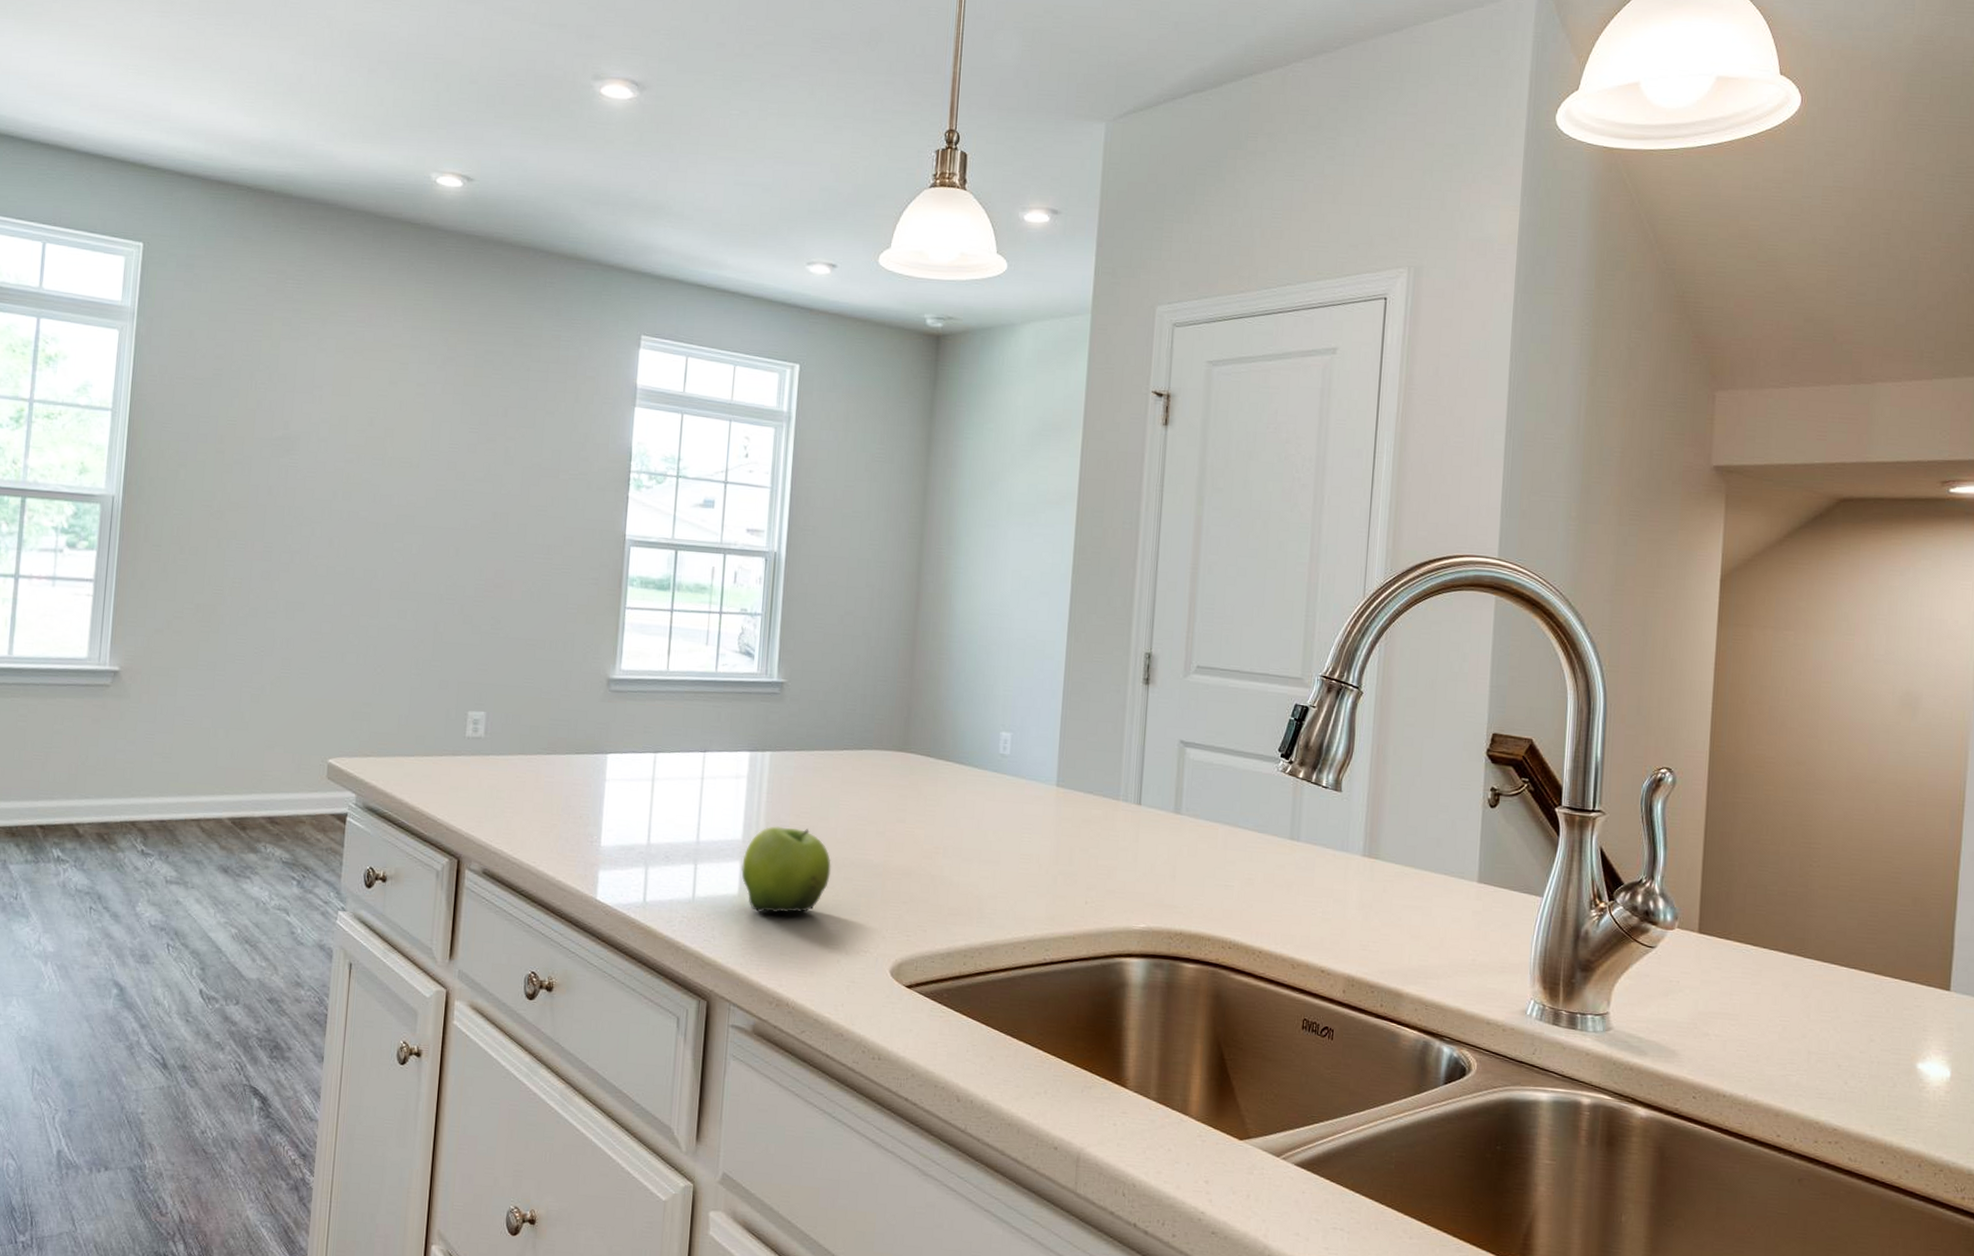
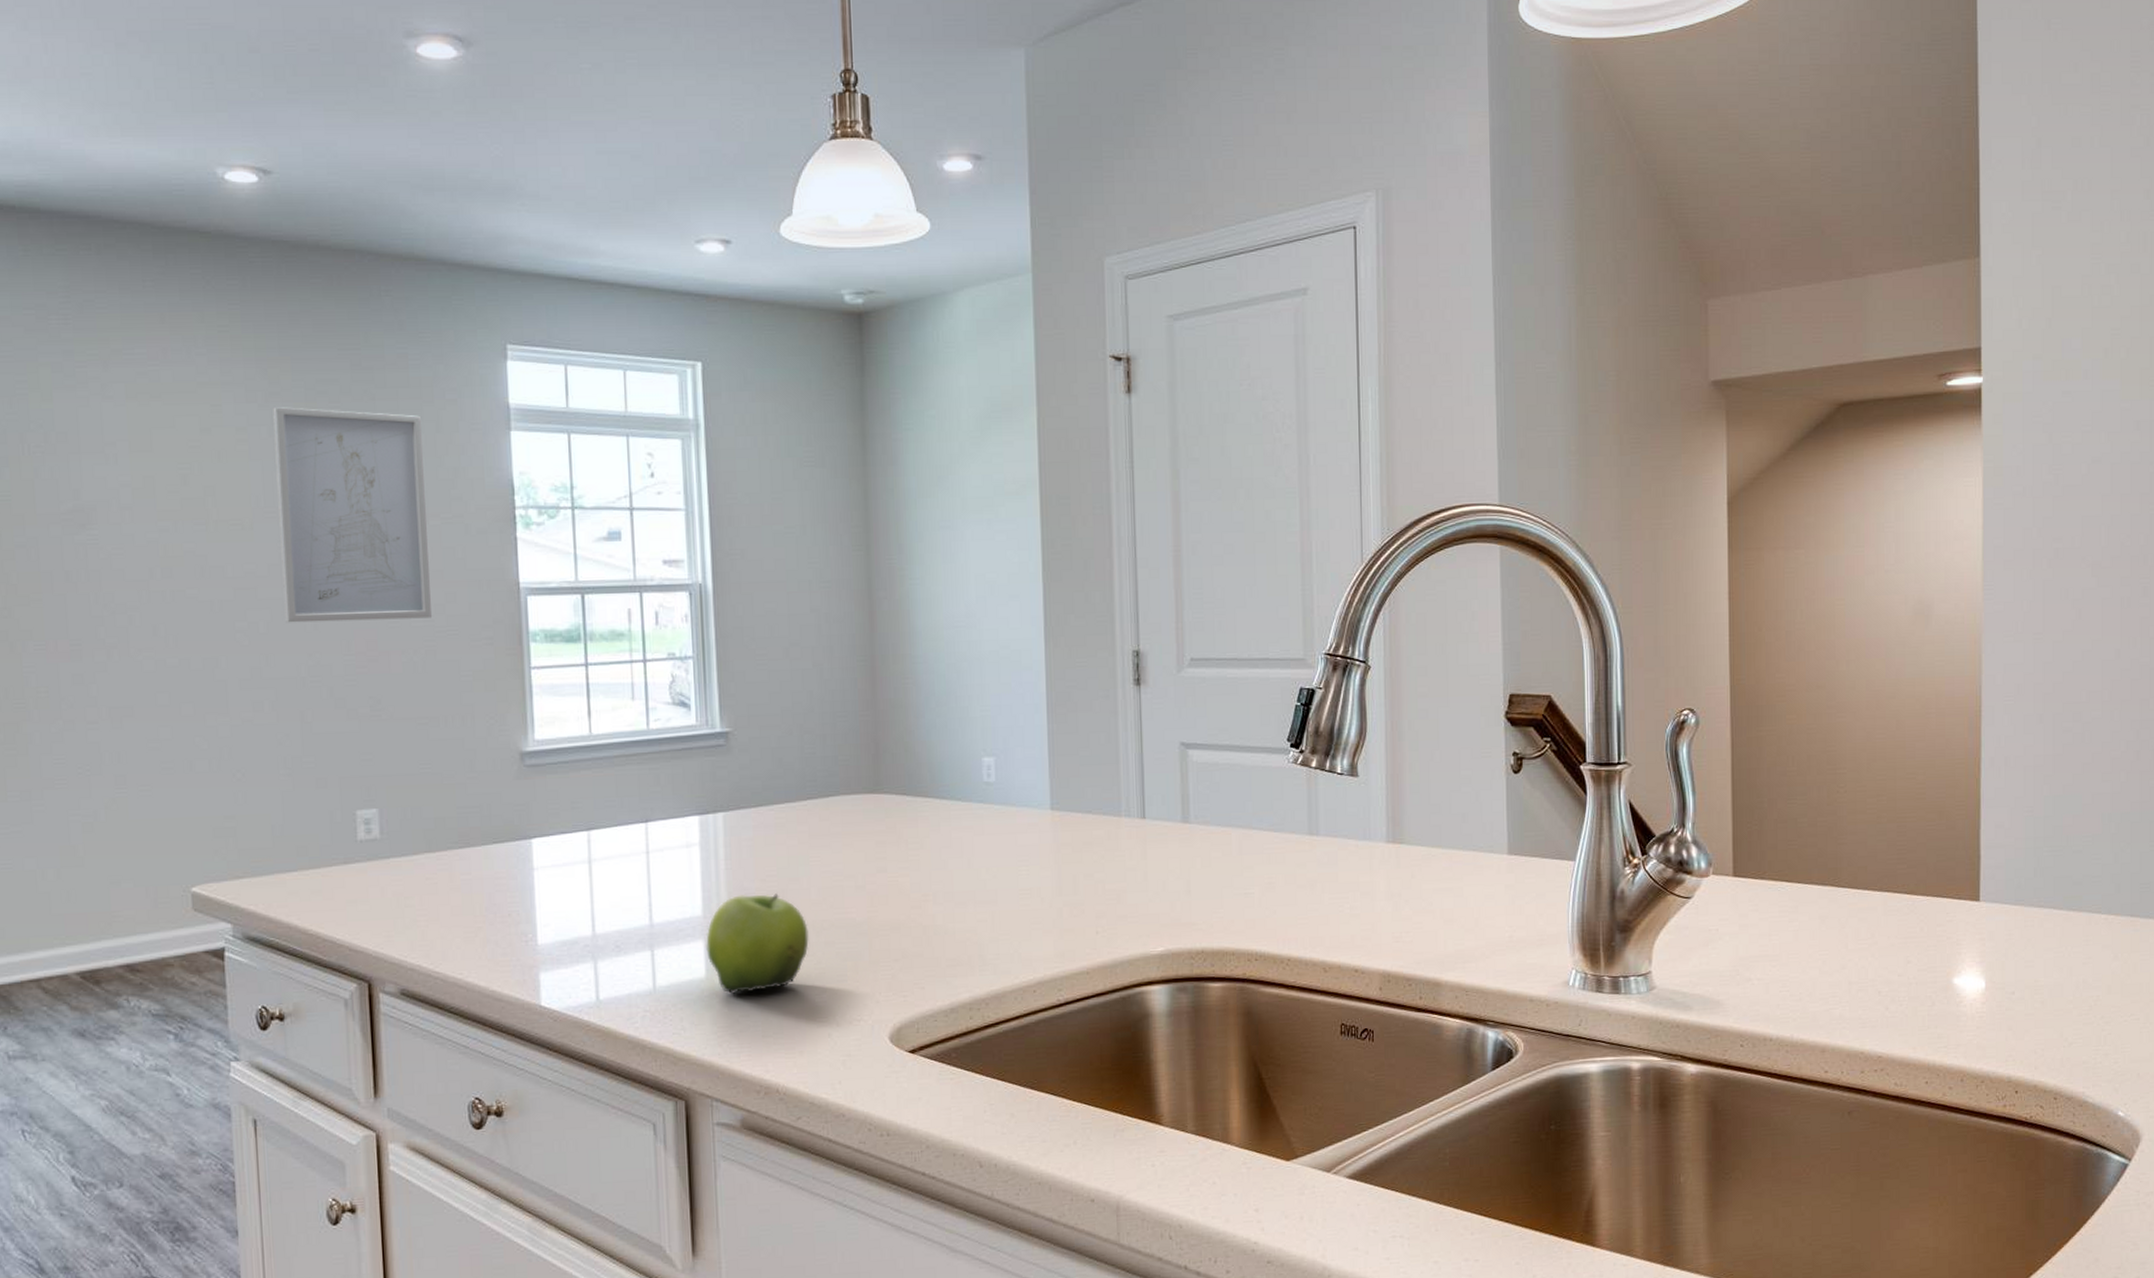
wall art: none [434,369,564,557] -> present [273,407,432,623]

